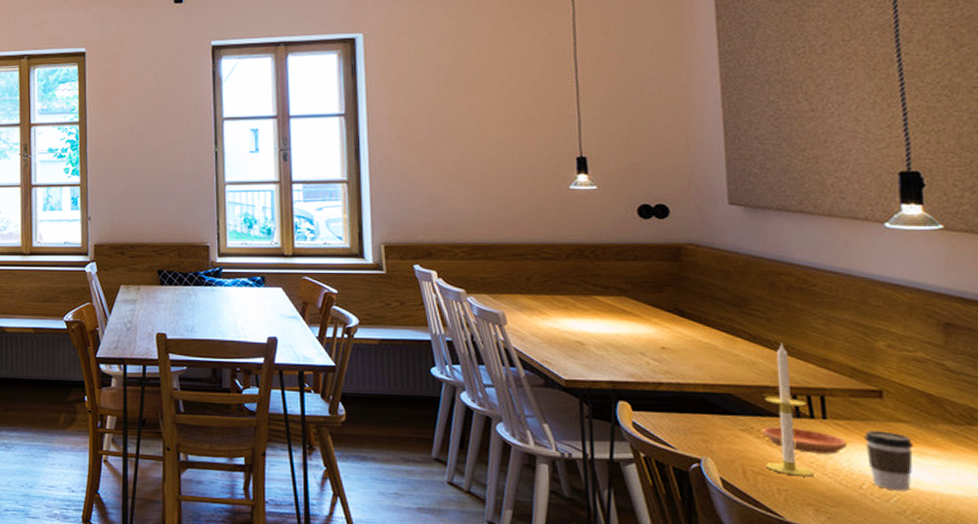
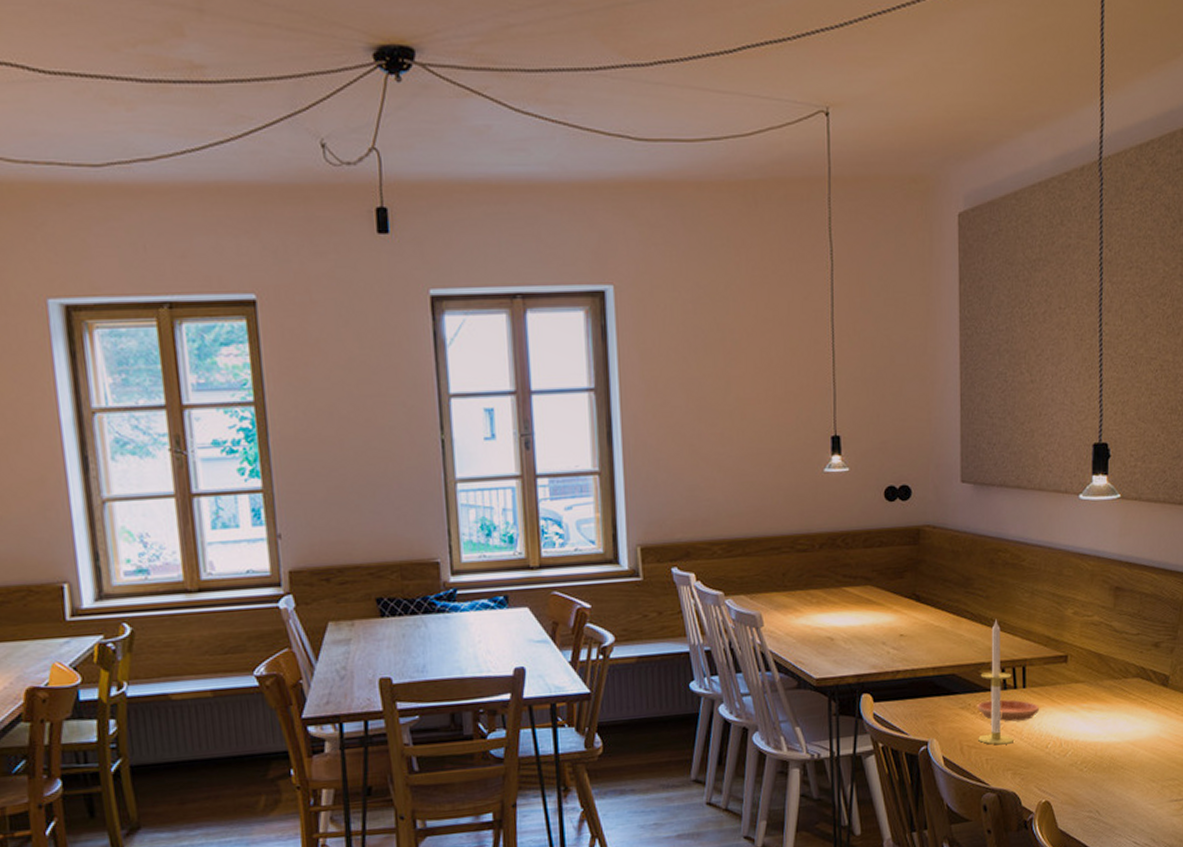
coffee cup: present [864,430,914,492] -> none [1052,692,1086,746]

